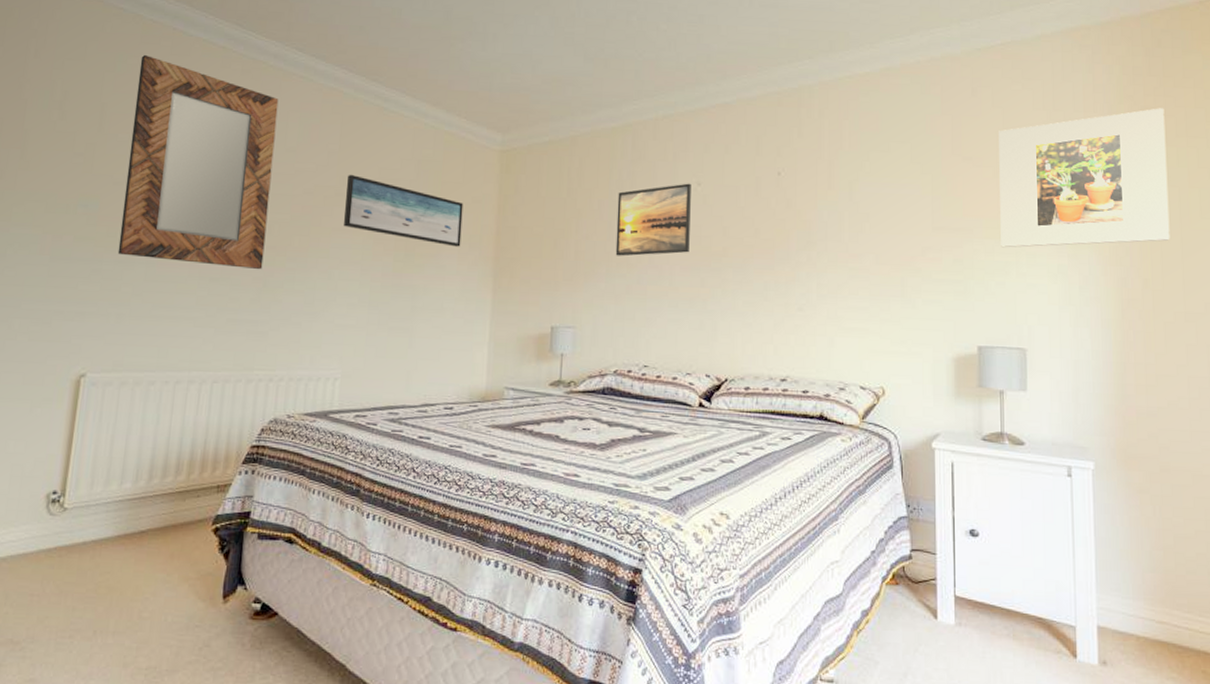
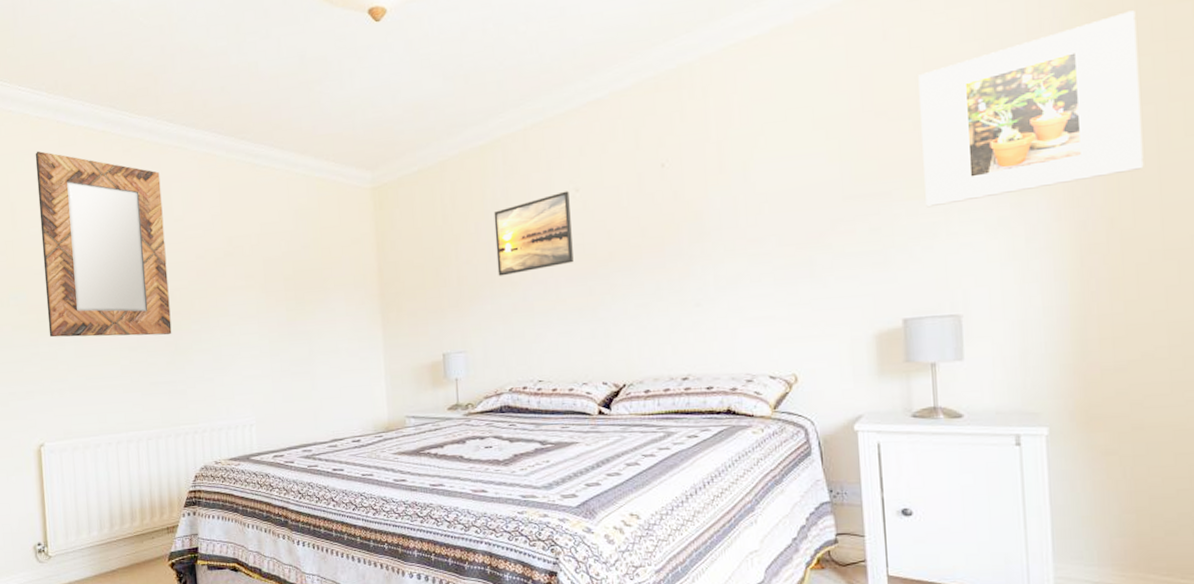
wall art: present [344,174,464,247] -> none [233,233,346,290]

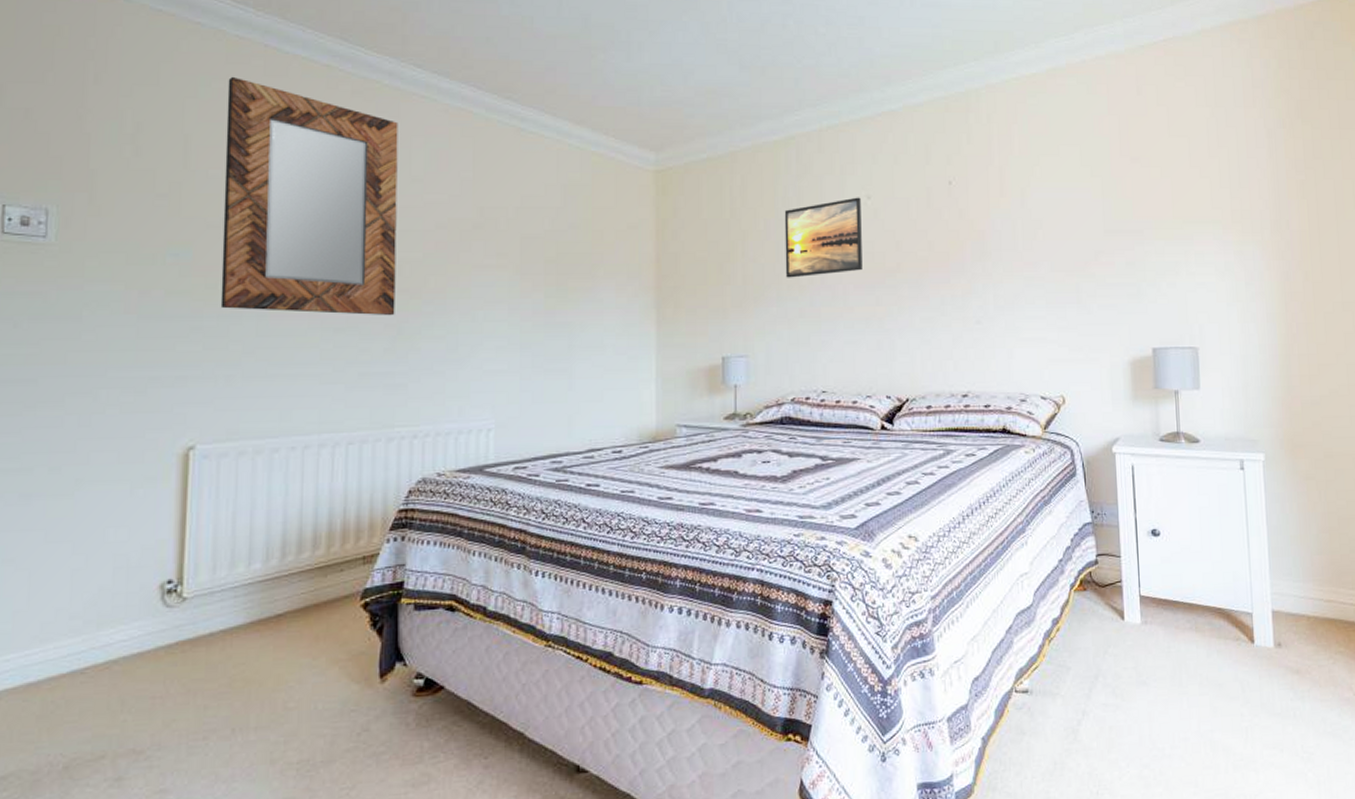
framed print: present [918,10,1144,208] -> none [1164,101,1327,248]

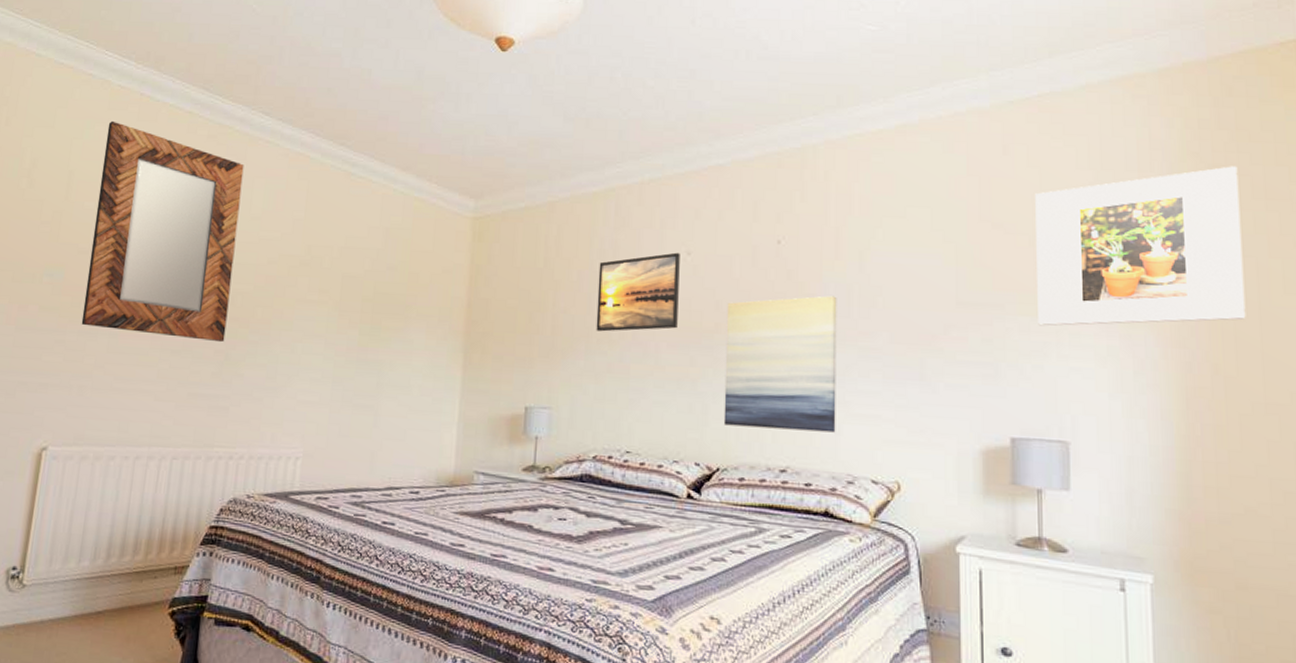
wall art: none [906,231,1009,358] -> present [723,295,837,433]
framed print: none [1164,101,1327,248] -> present [1035,166,1246,326]

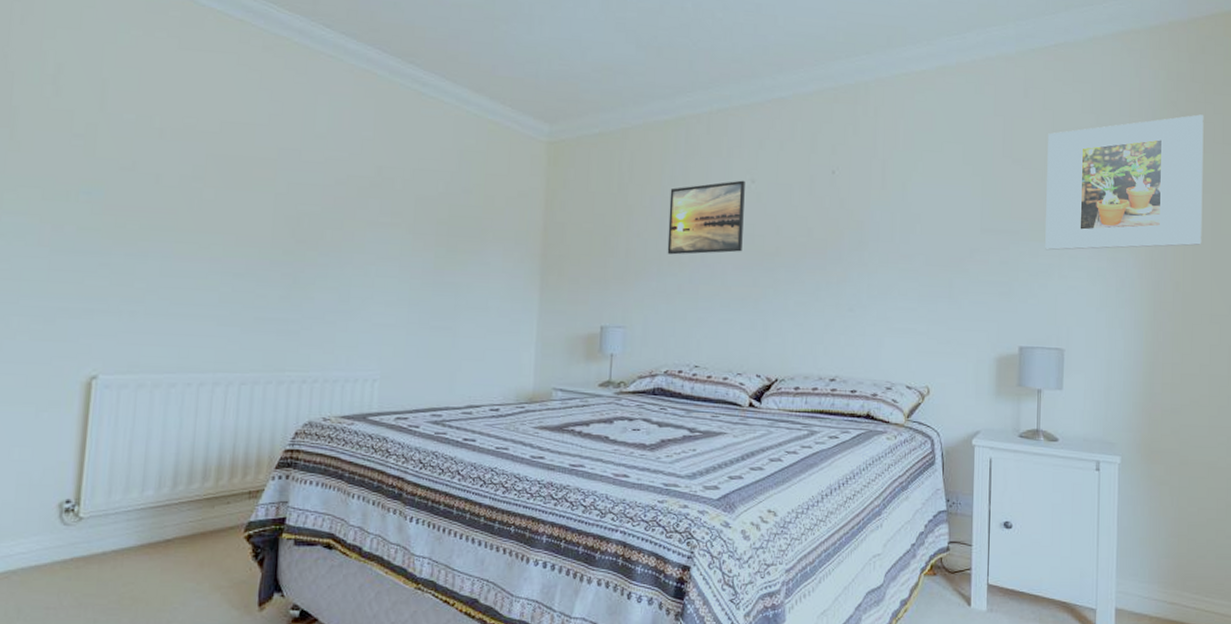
home mirror: present [81,120,244,343] -> none [128,25,305,265]
wall art: present [723,295,837,433] -> none [782,222,882,345]

